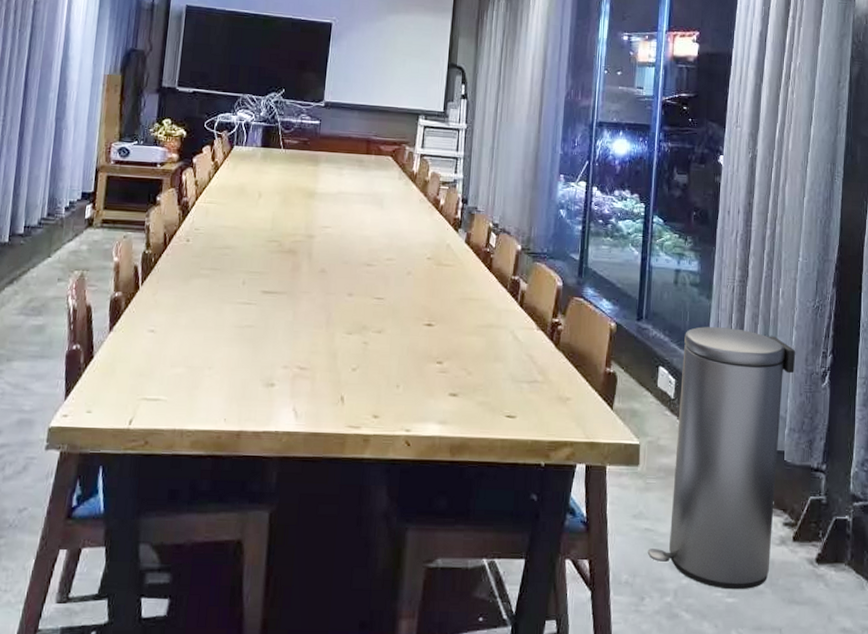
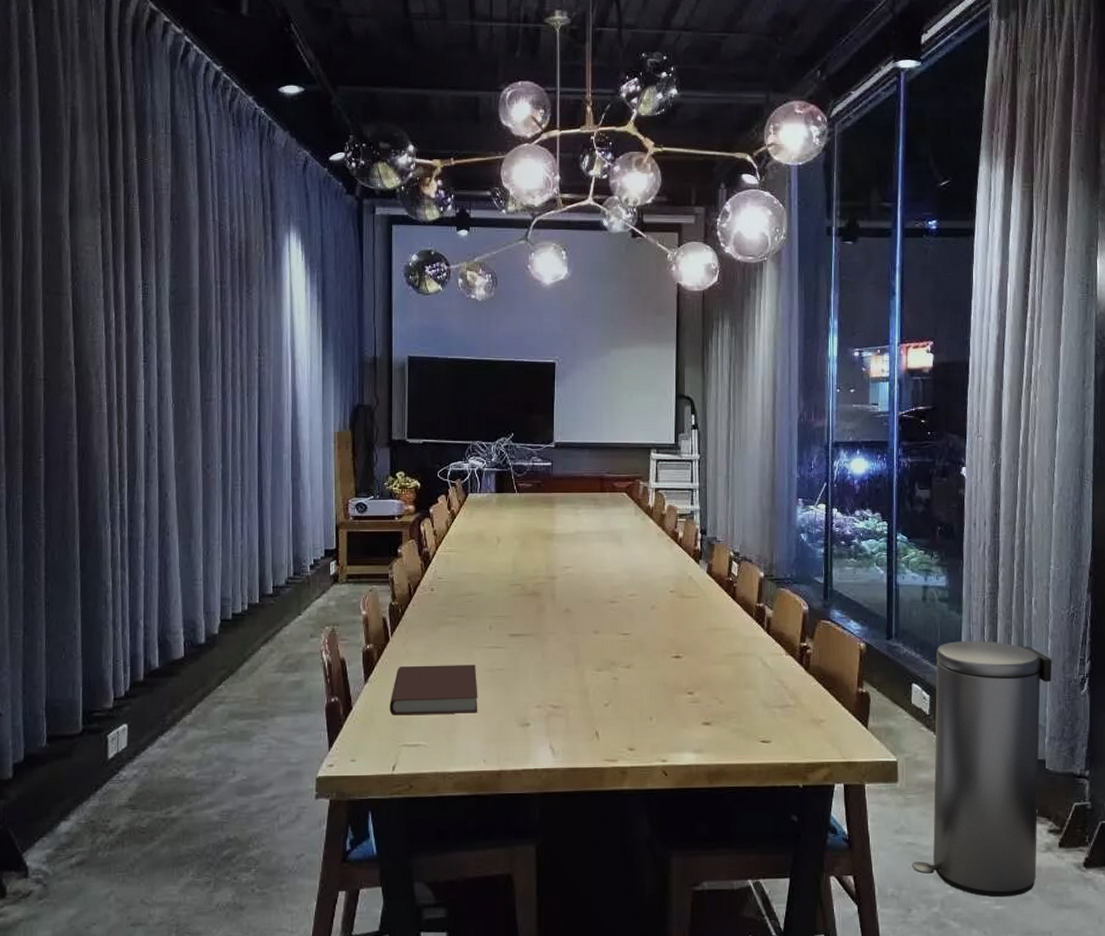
book: none [132,316,226,370] -> present [389,664,478,716]

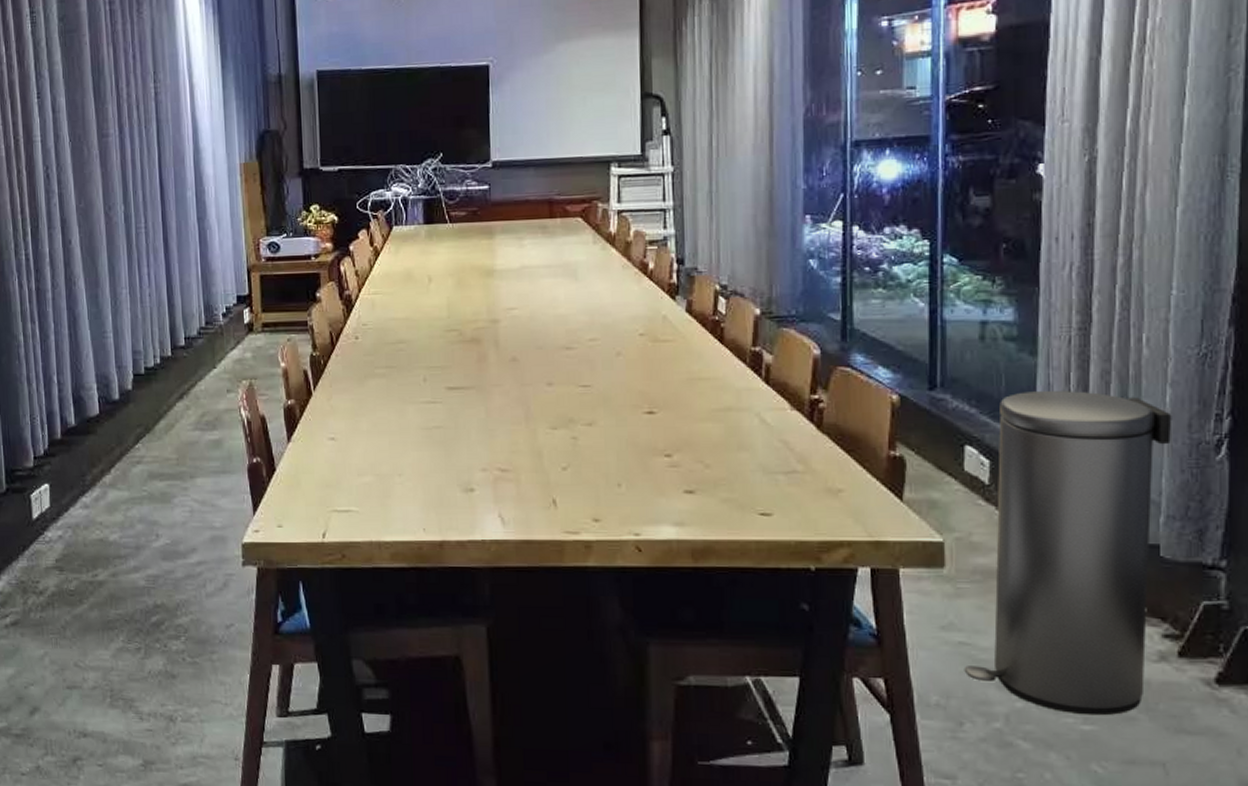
book: present [389,664,478,716] -> none [315,422,415,478]

